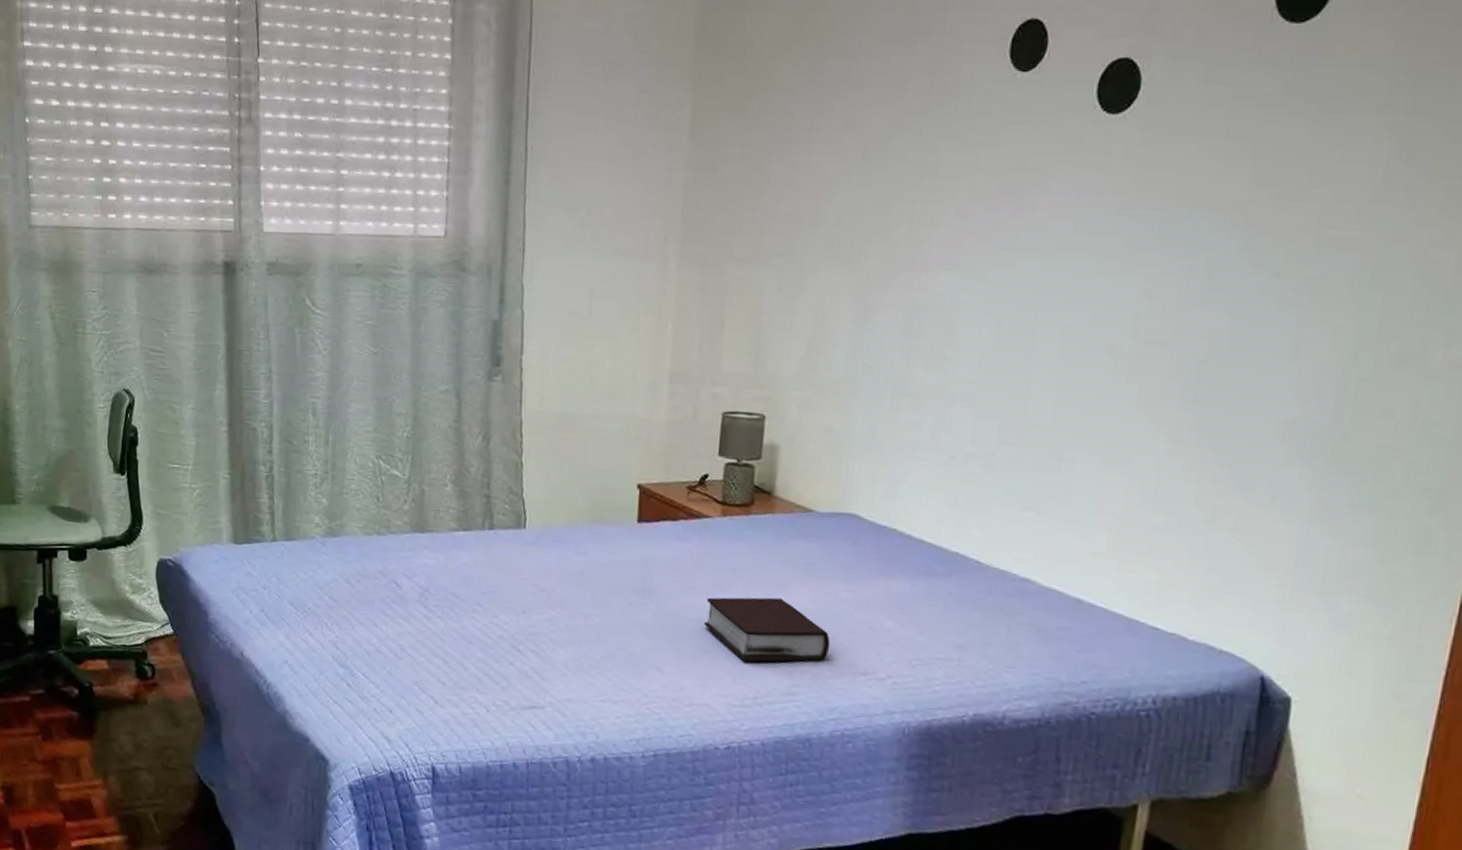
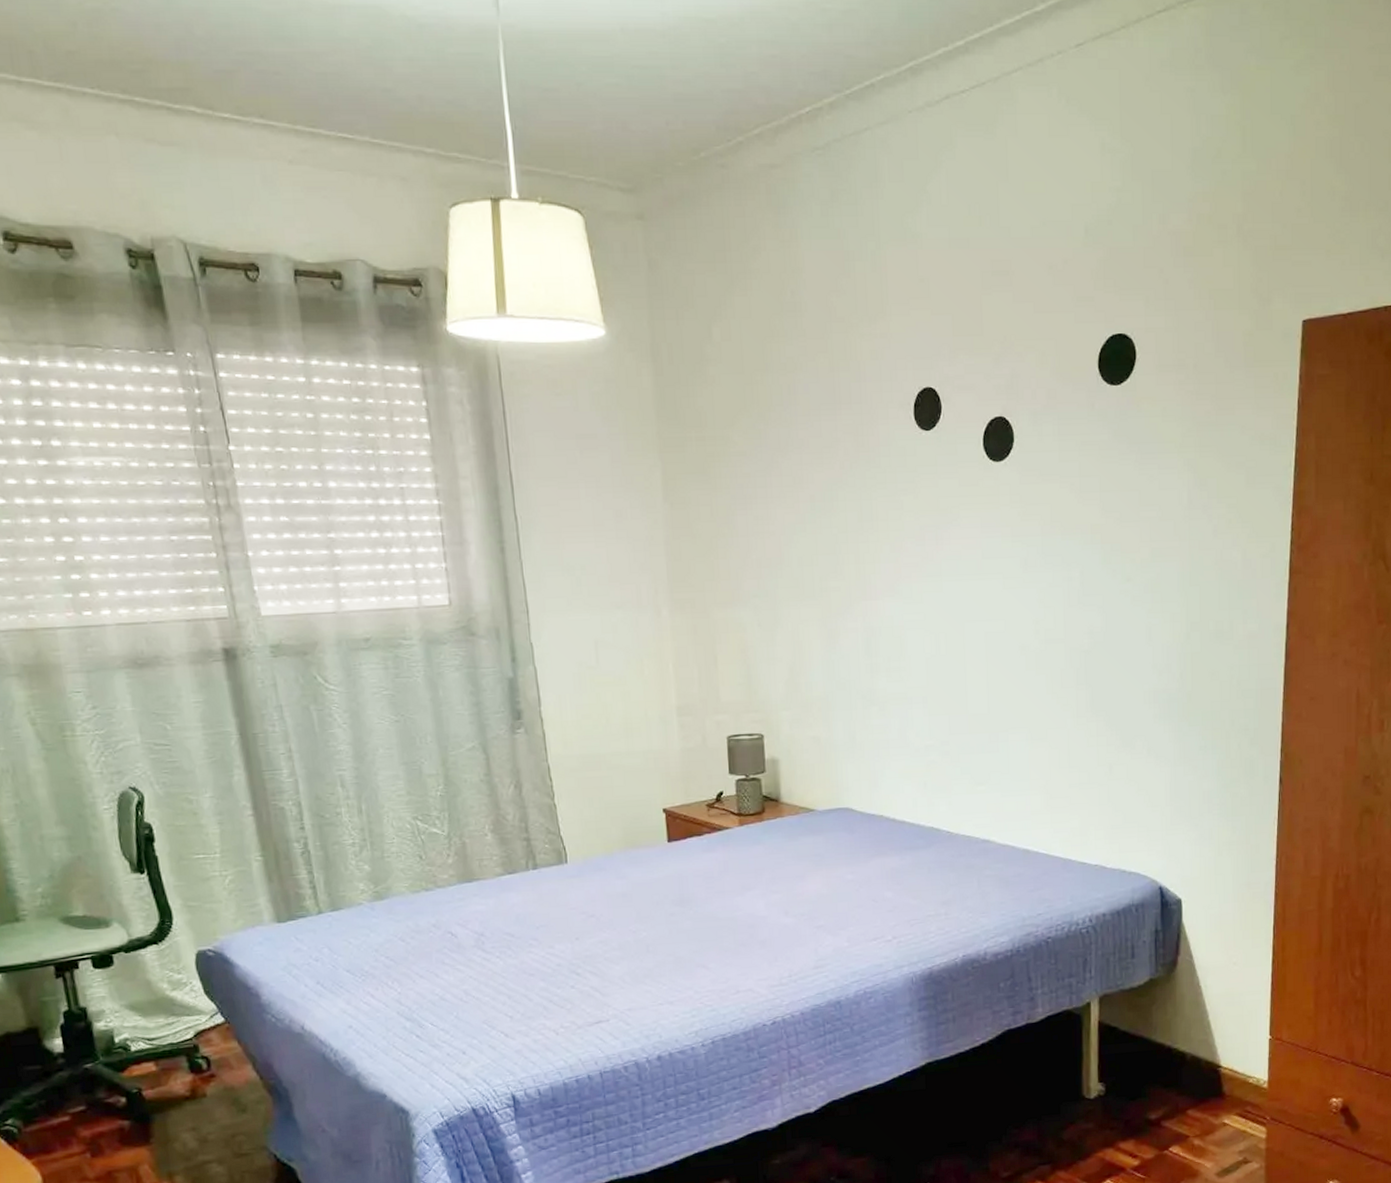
bible: present [704,597,831,662] -> none [737,888,845,947]

